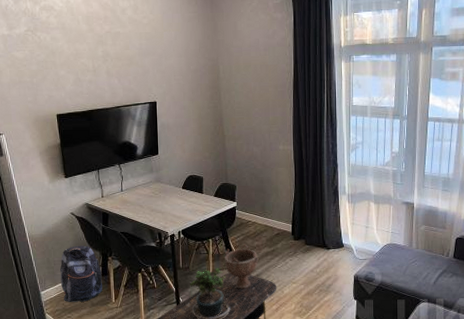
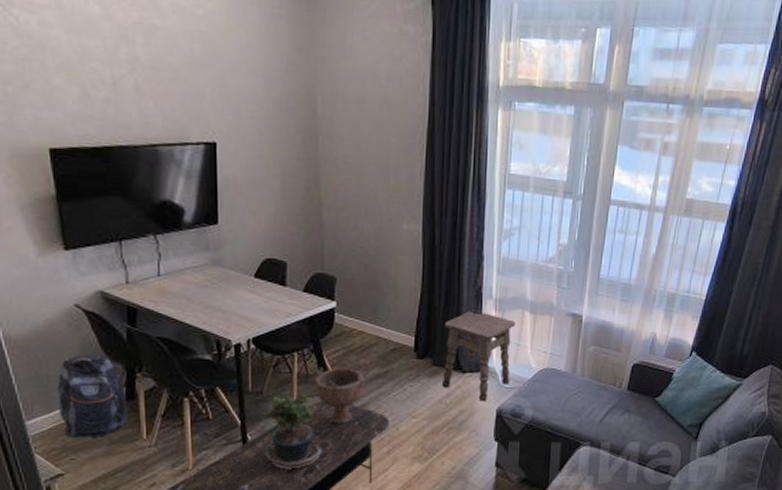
side table: none [312,203,363,270] -> present [441,309,515,401]

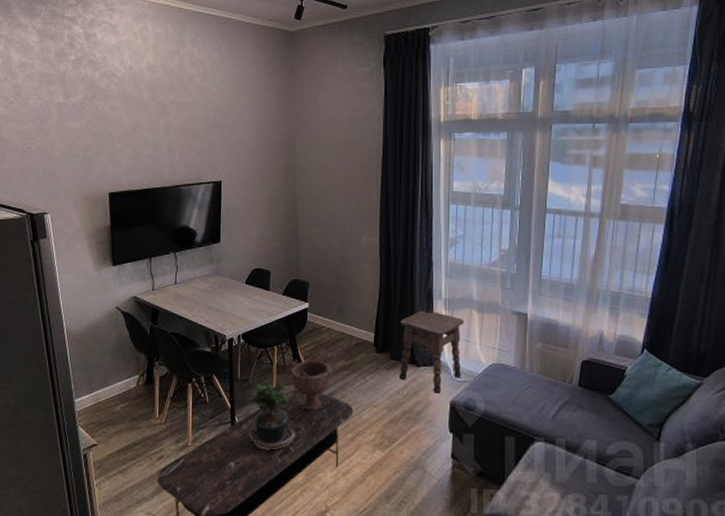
backpack: present [56,354,127,438] -> none [98,346,146,415]

